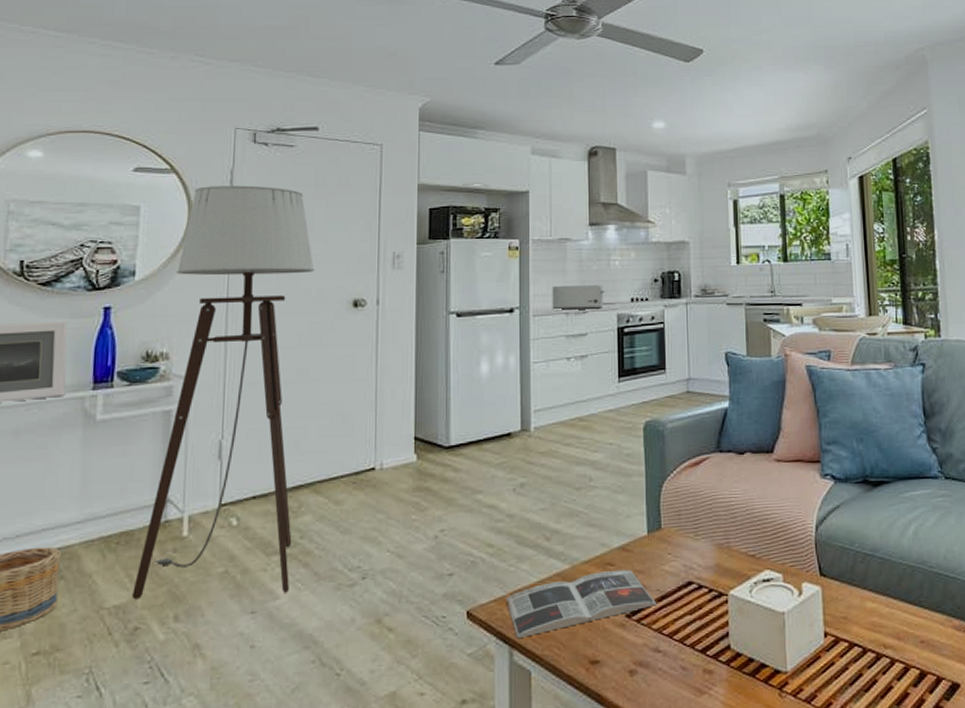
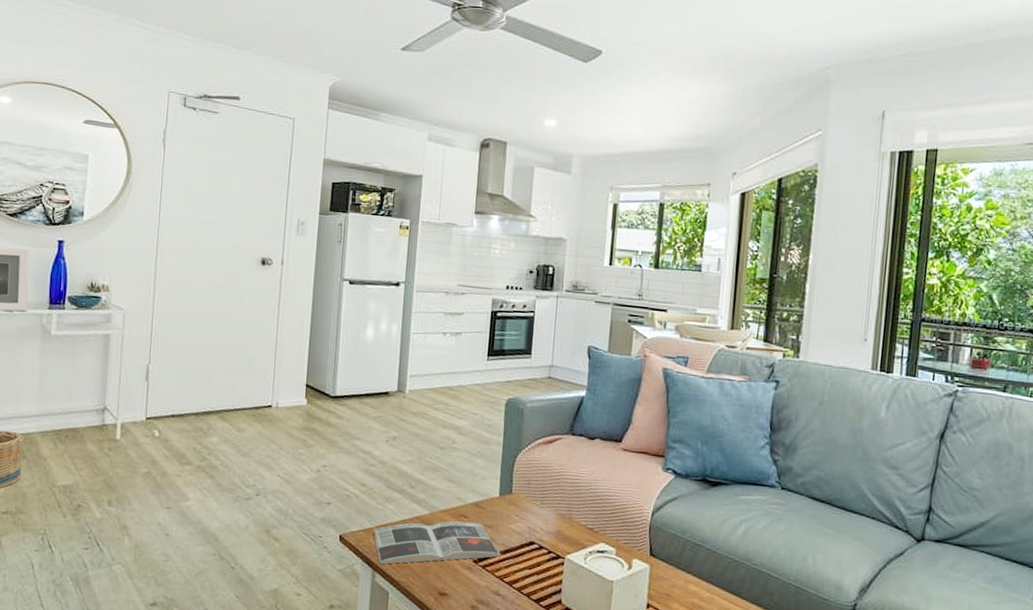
floor lamp: present [132,185,315,600] -> none [77,142,231,497]
toaster: present [552,285,605,312] -> none [434,267,483,293]

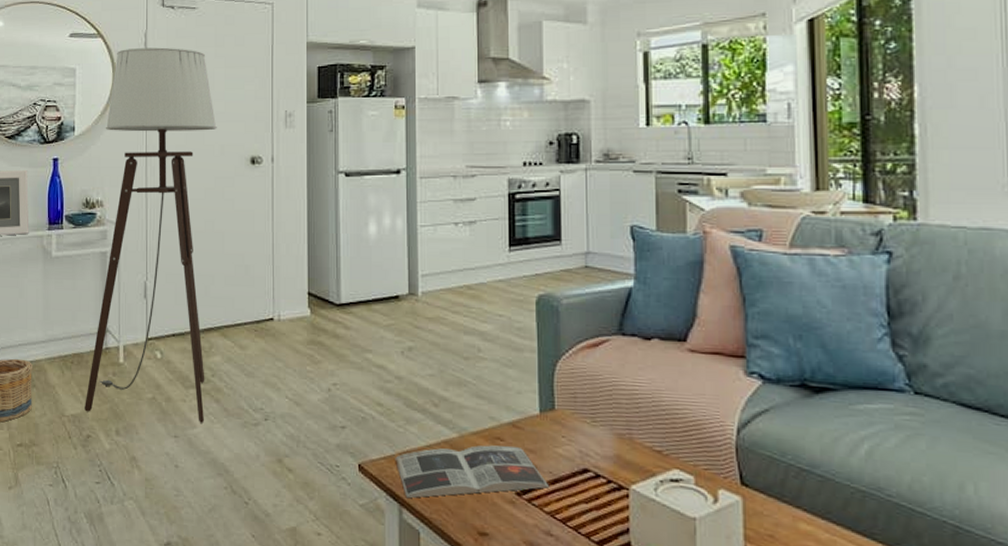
floor lamp: none [77,142,231,497] -> present [85,47,217,423]

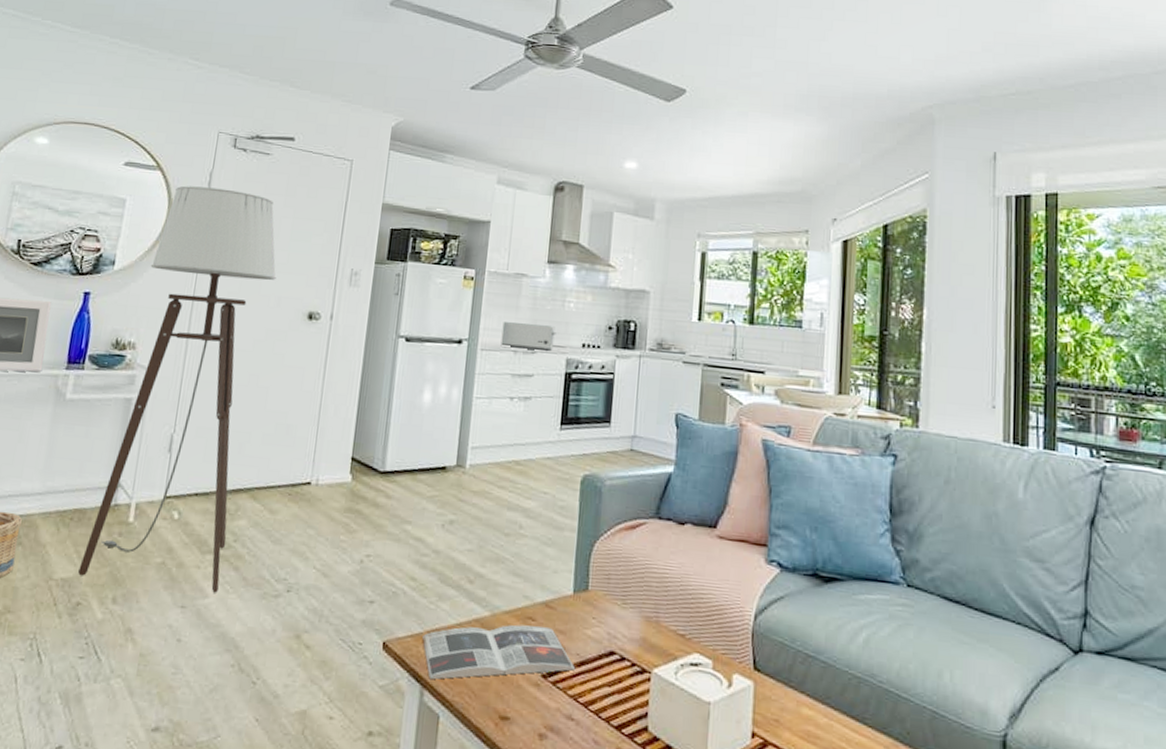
toaster: none [439,147,495,174] -> present [500,322,556,352]

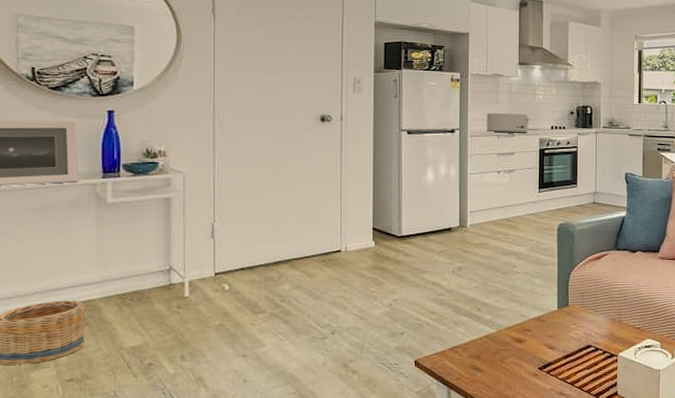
floor lamp: present [78,186,276,593] -> none [146,12,288,343]
magazine: present [422,624,576,680] -> none [445,334,563,382]

